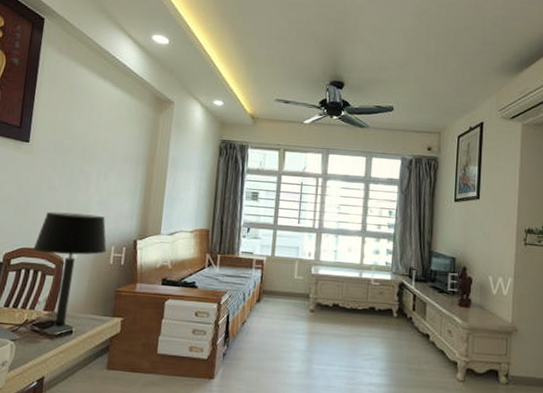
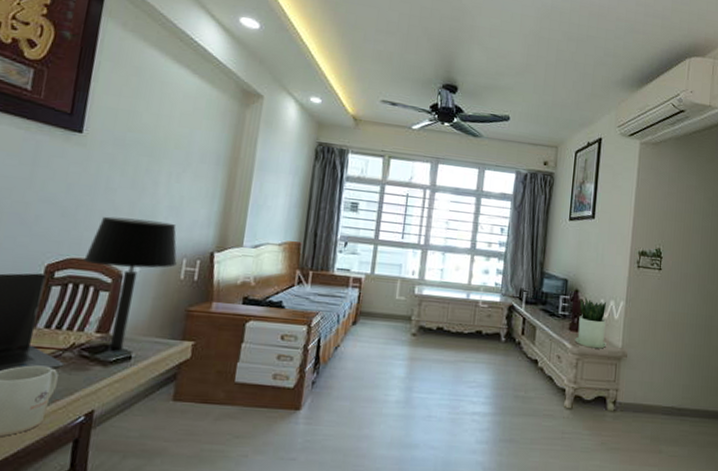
planter: none [464,275,497,324] -> present [575,298,608,349]

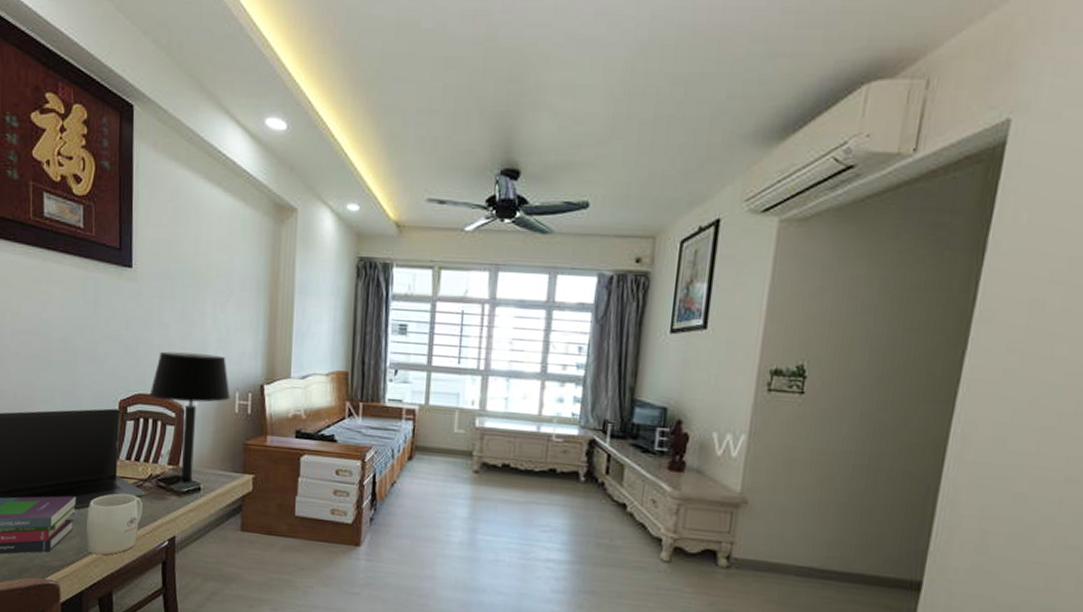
planter: present [575,298,608,349] -> none [675,430,721,493]

